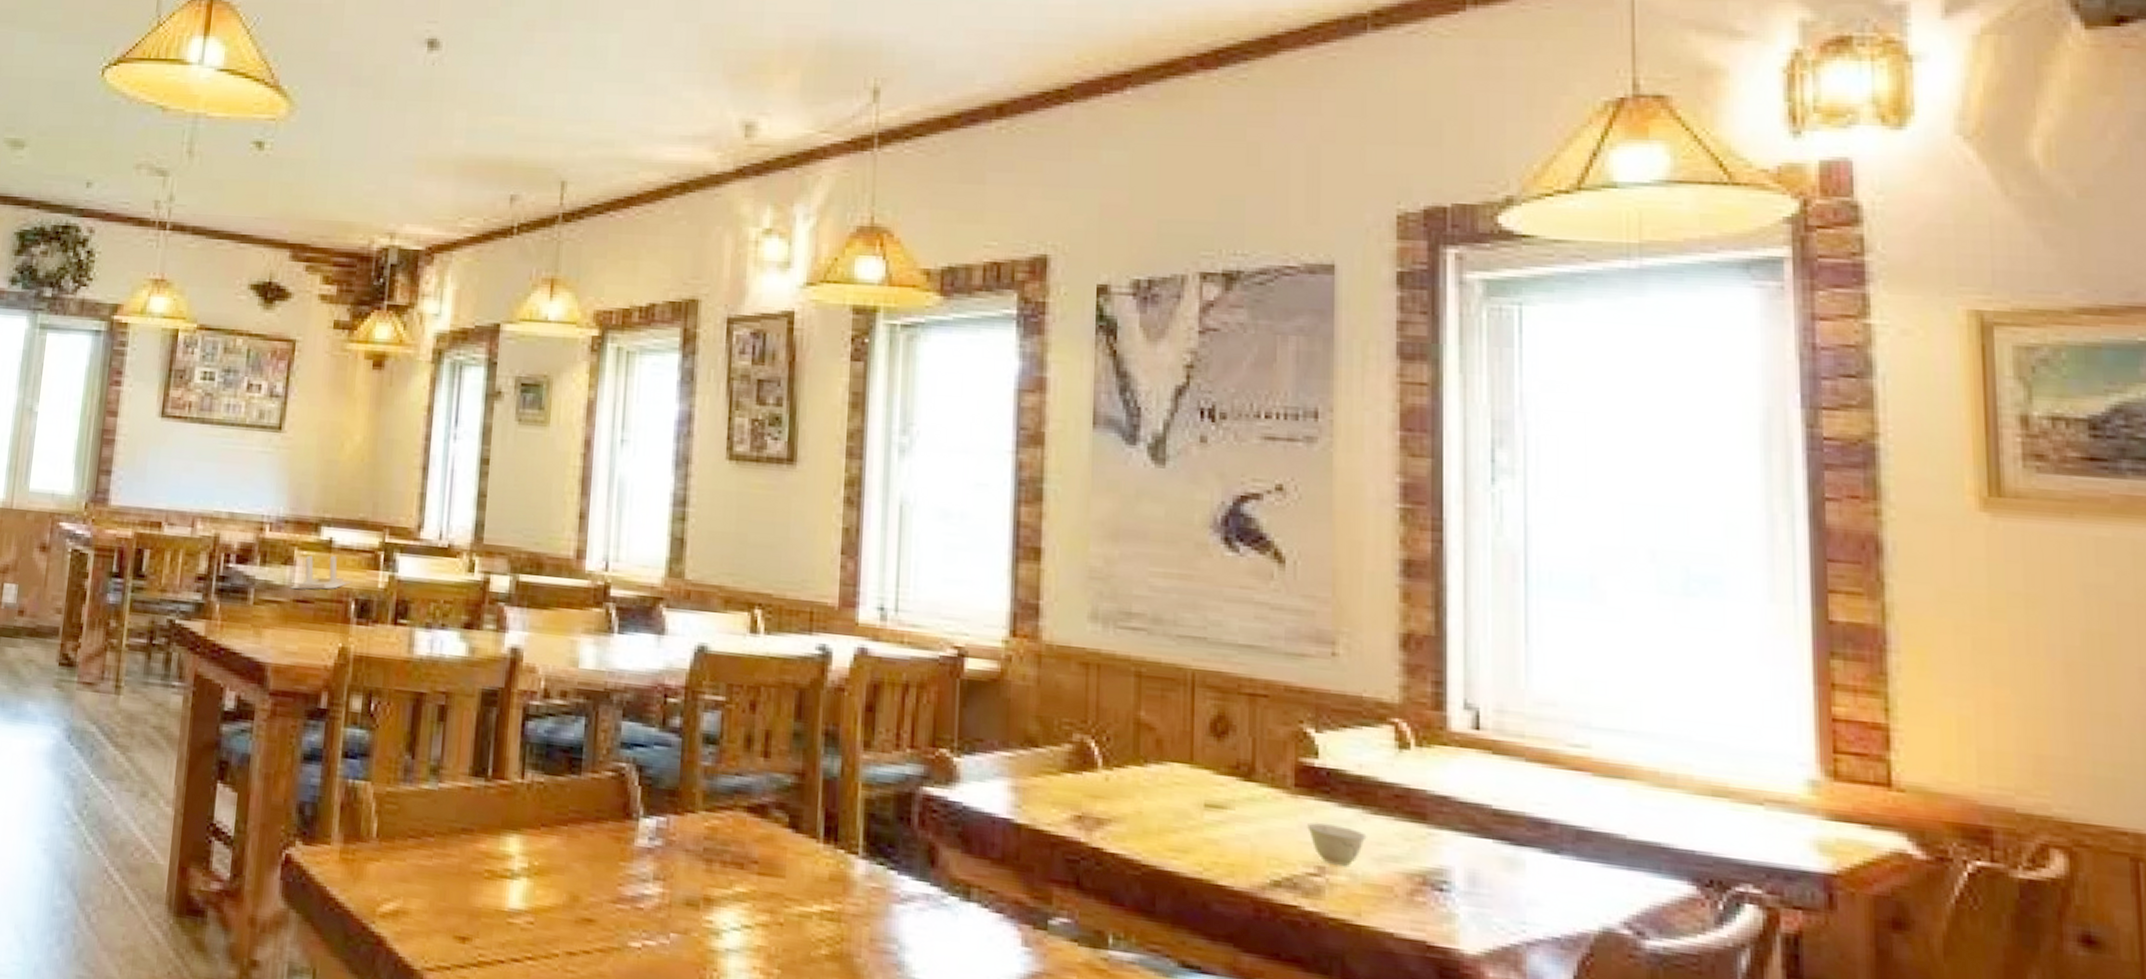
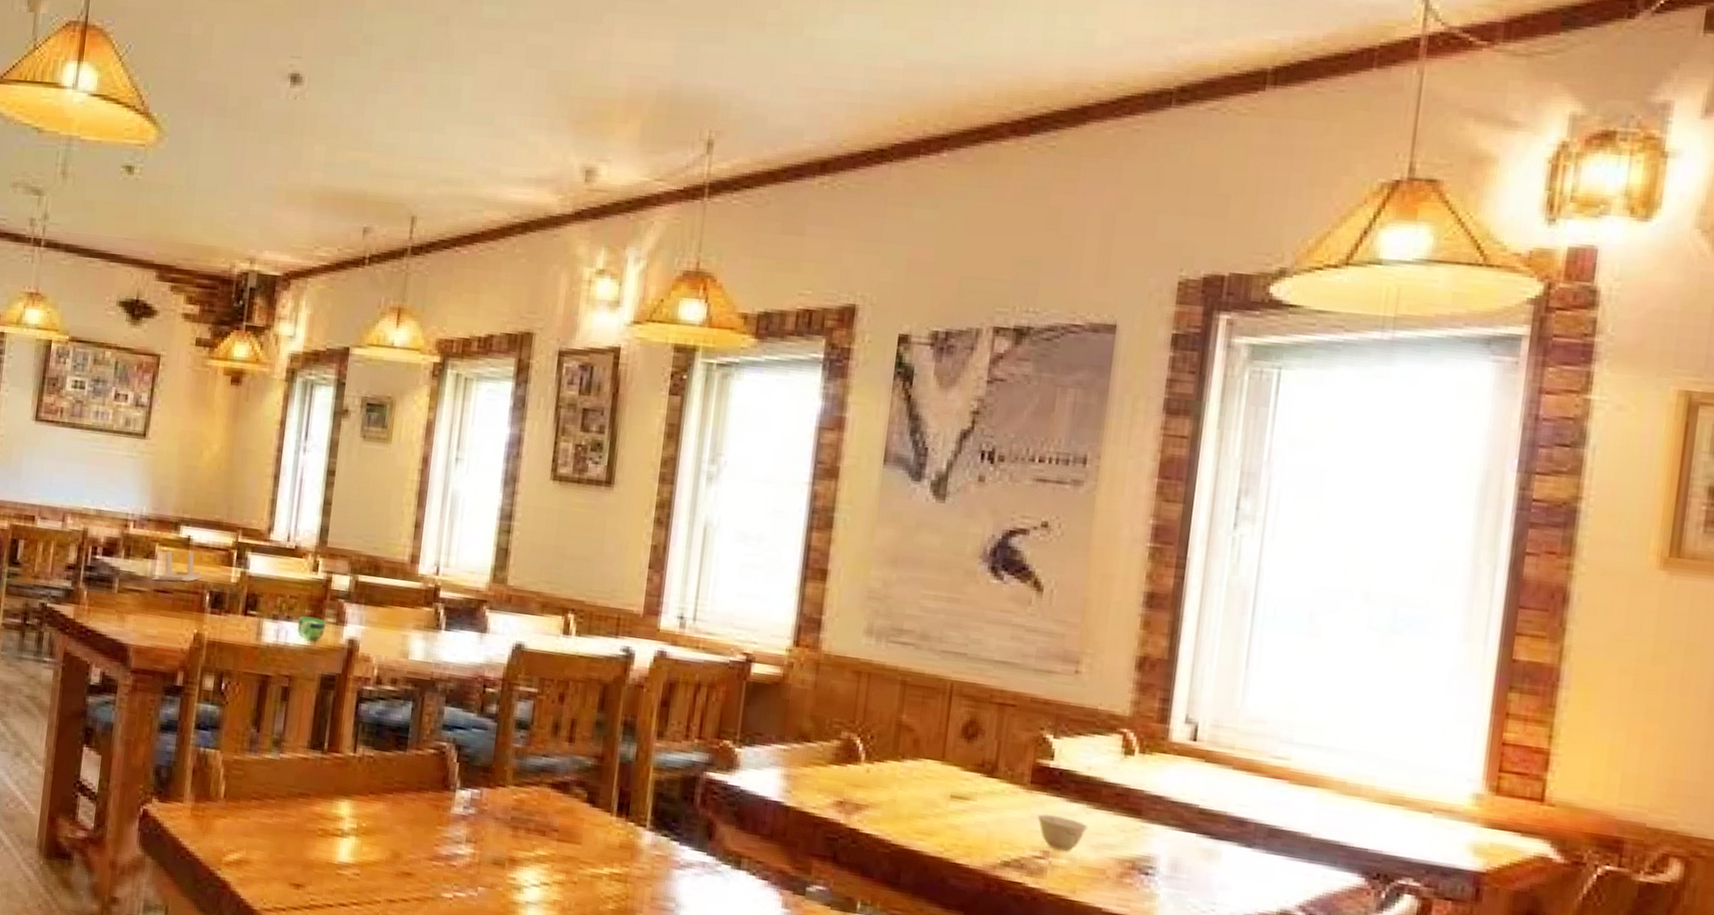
cup: none [453,623,485,652] -> present [297,616,326,641]

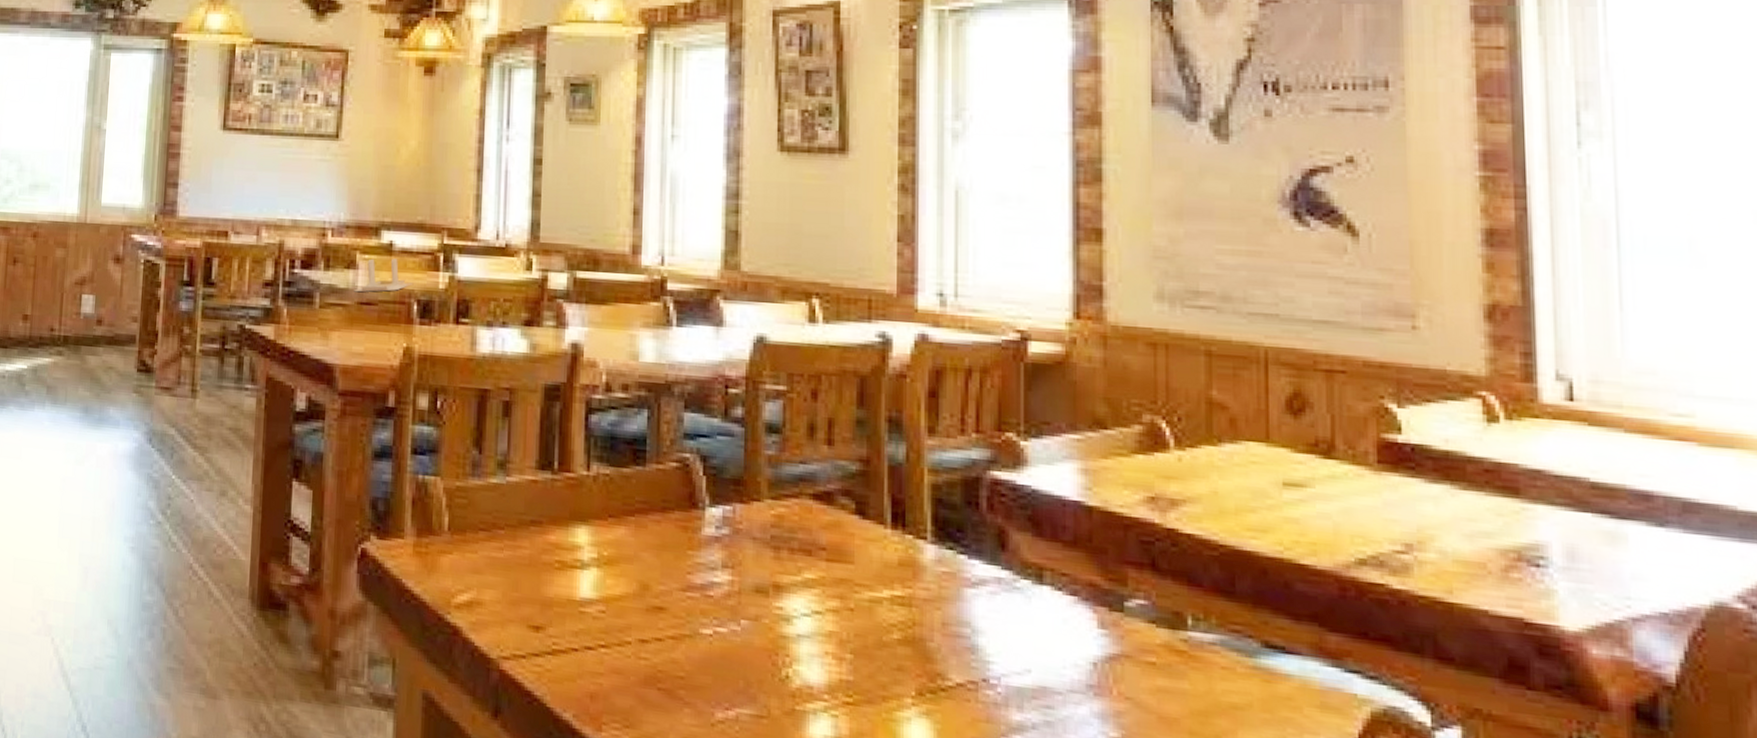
cup: present [297,616,326,641] -> none [514,320,545,348]
teacup: present [1037,814,1088,851] -> none [1392,499,1456,543]

